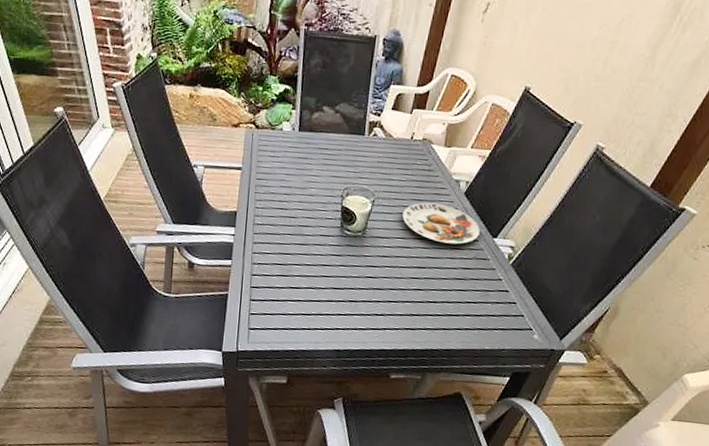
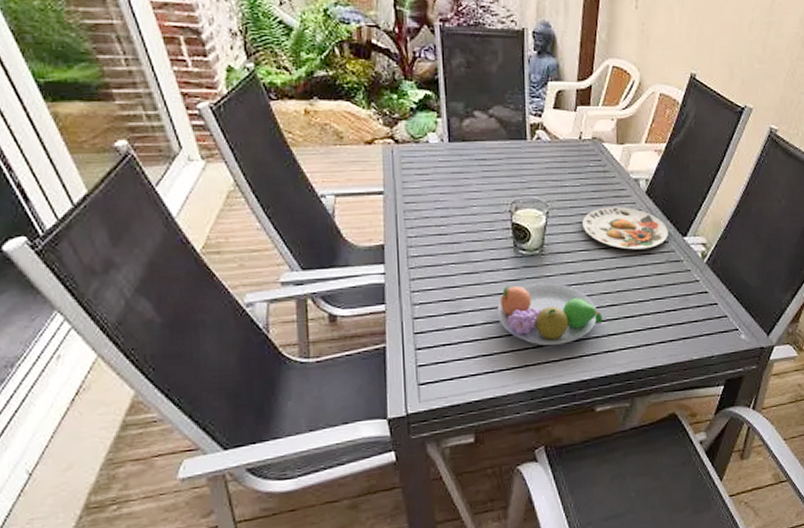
fruit bowl: none [319,259,408,317] -> present [497,282,603,346]

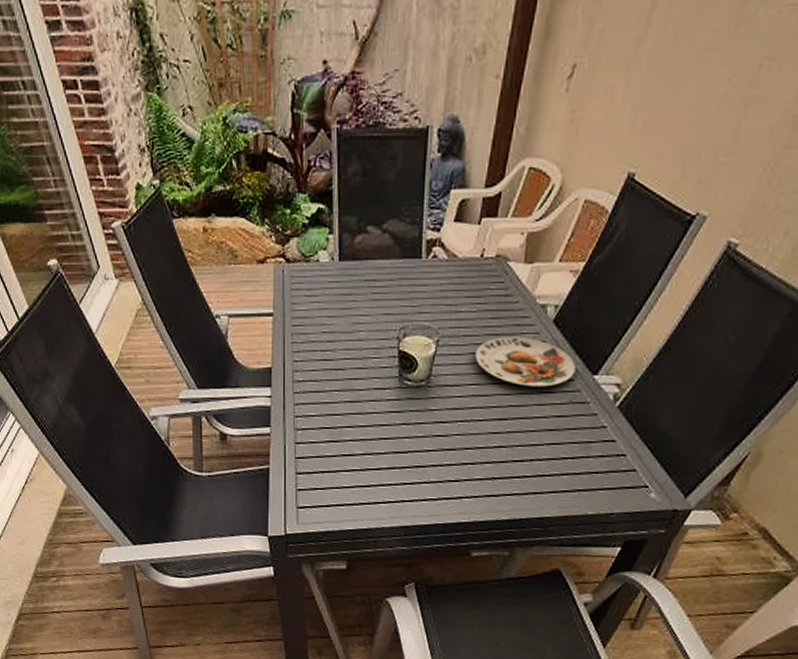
fruit bowl: present [497,282,603,346] -> none [377,416,488,484]

